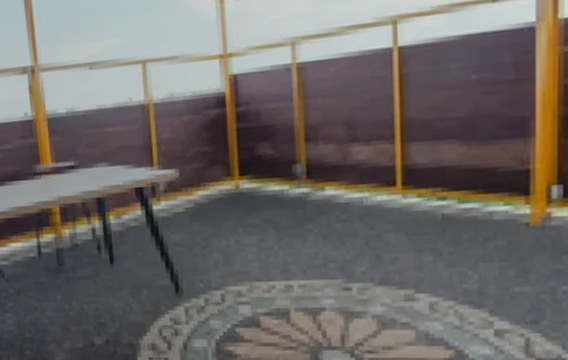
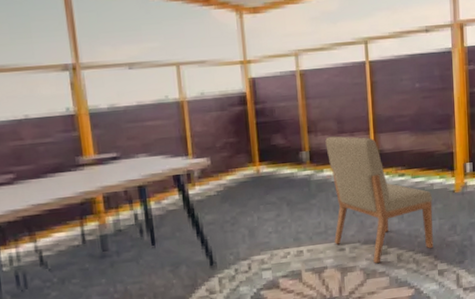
chair: none [329,145,492,311] -> present [325,136,433,263]

